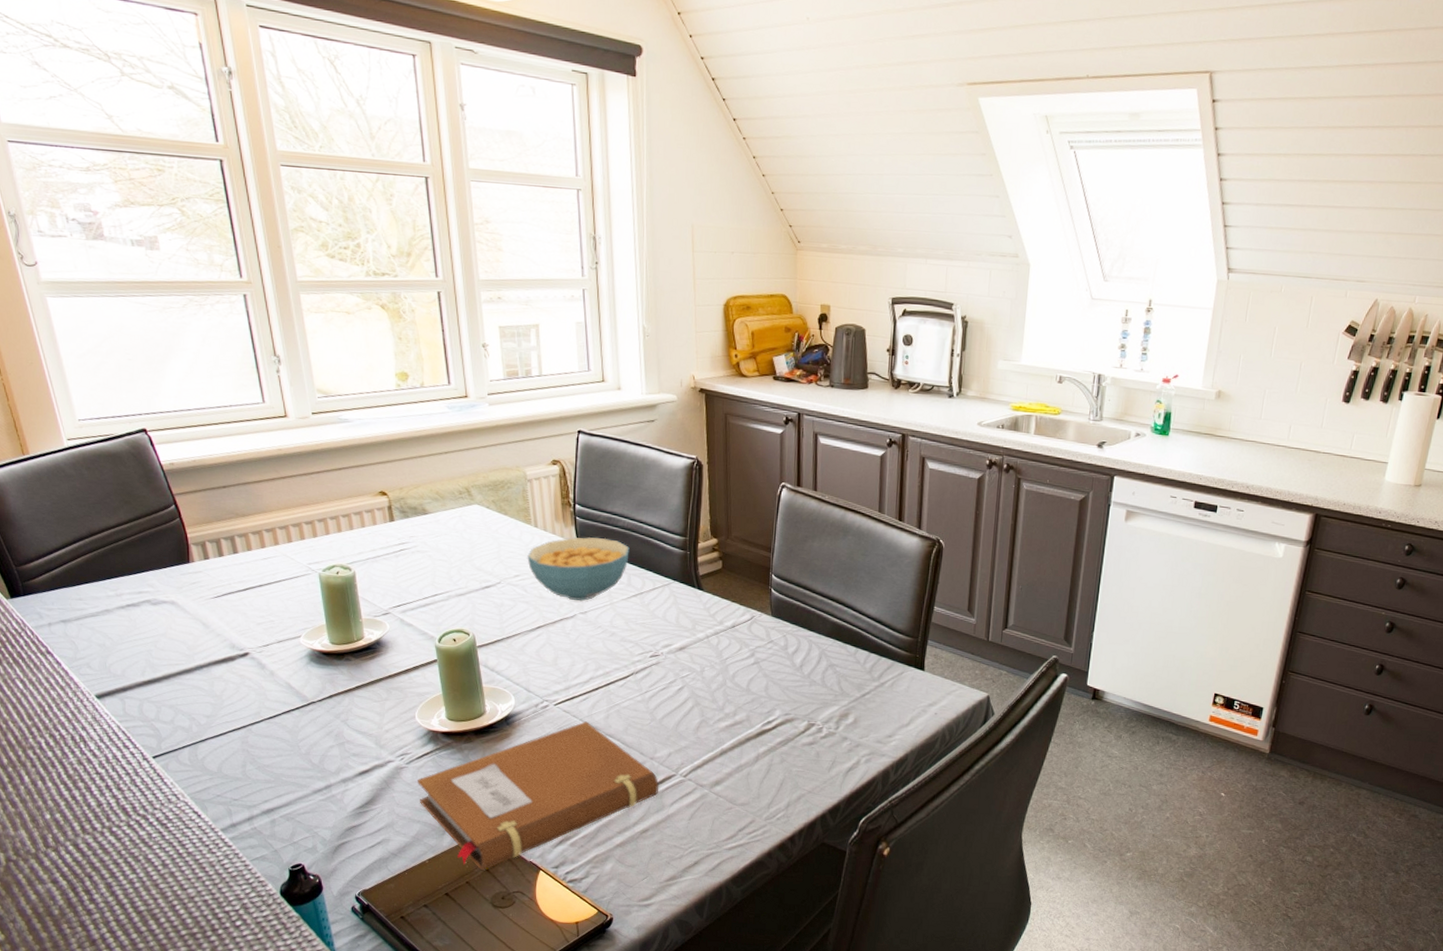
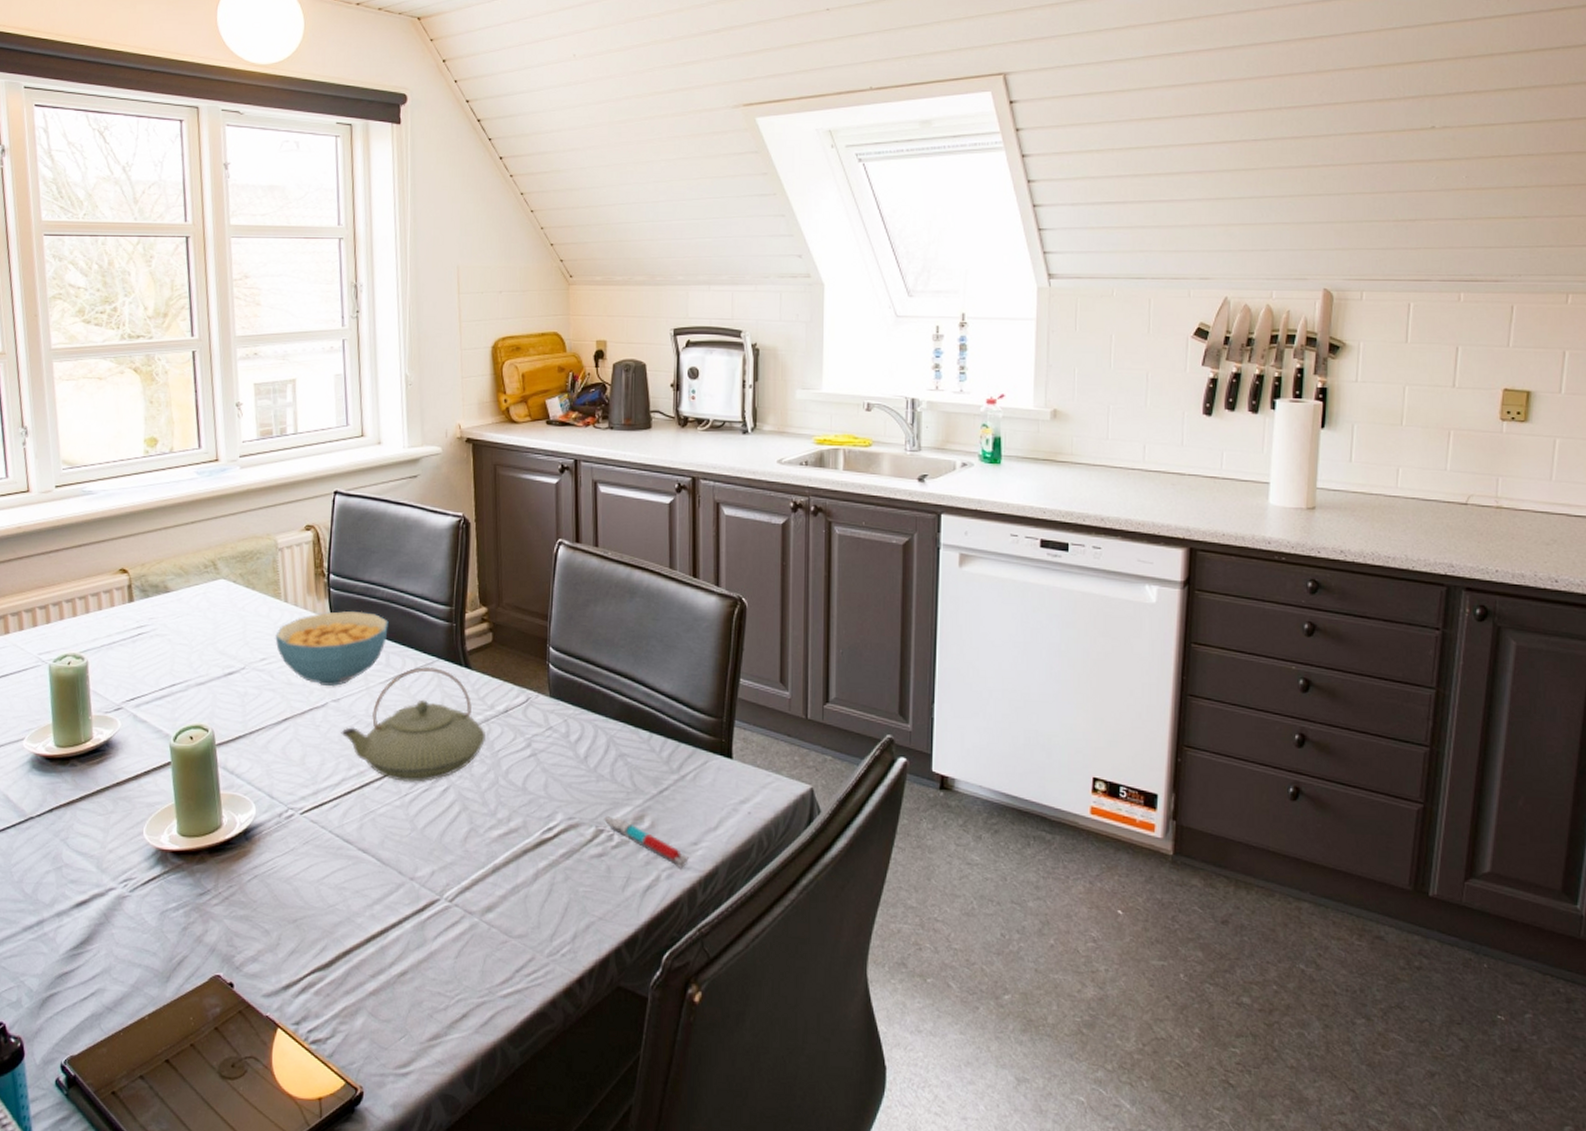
notebook: present [416,721,660,871] -> none [140,833,421,1029]
teapot: none [588,587,715,683] -> present [341,666,485,783]
pen: none [815,713,884,755] -> present [604,816,689,868]

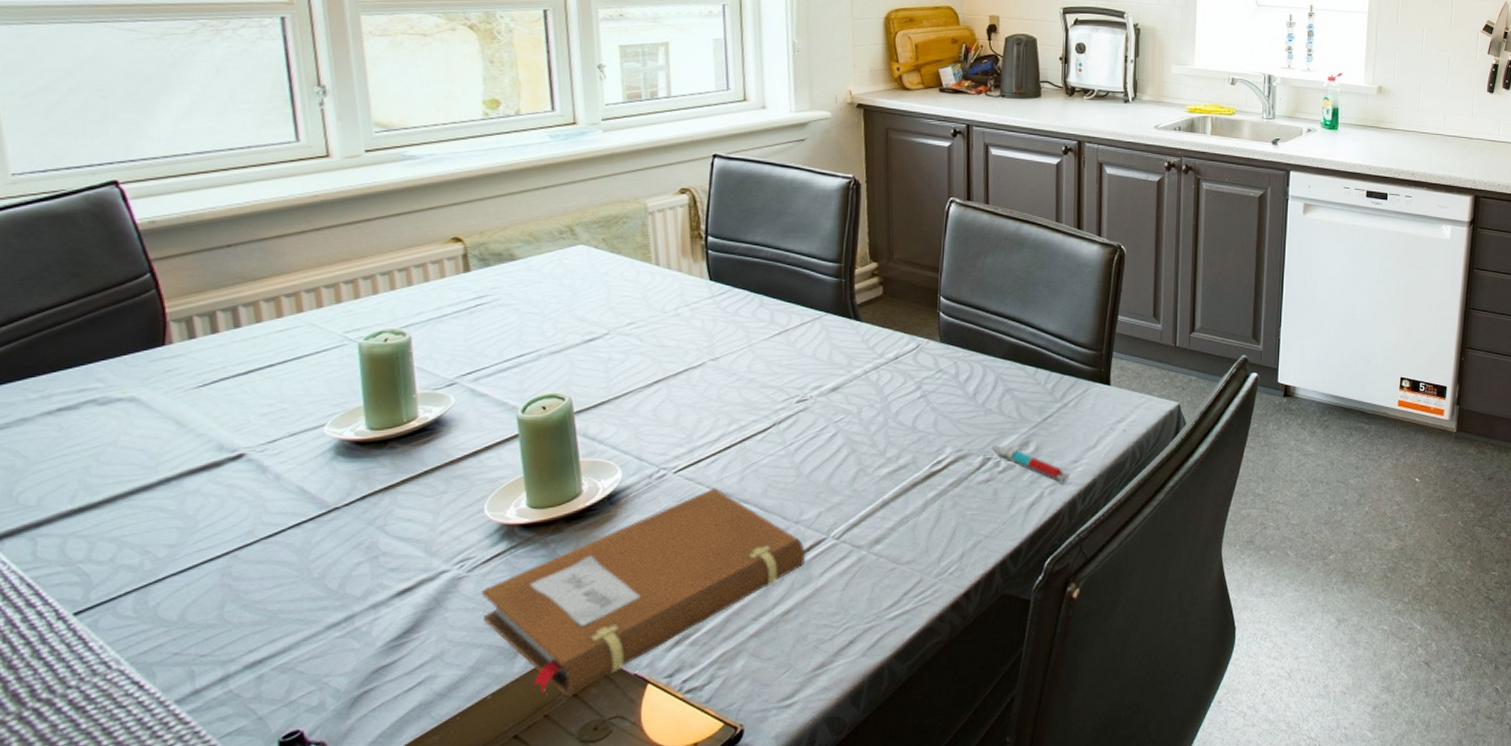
notebook: none [140,833,421,1029] -> present [481,488,806,697]
cereal bowl: present [275,610,389,687] -> none [644,271,773,347]
teapot: present [341,666,485,783] -> none [720,321,875,432]

